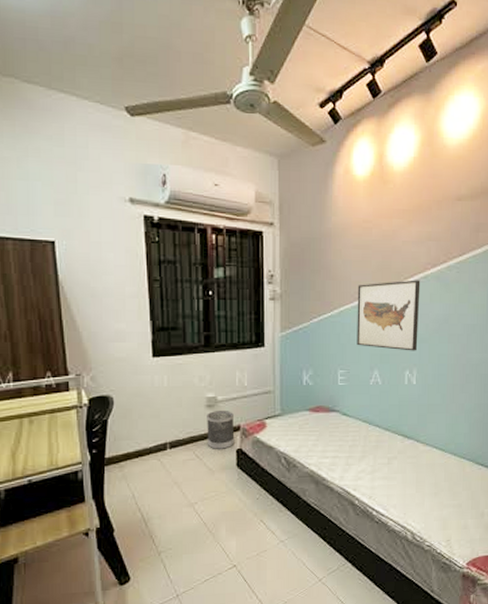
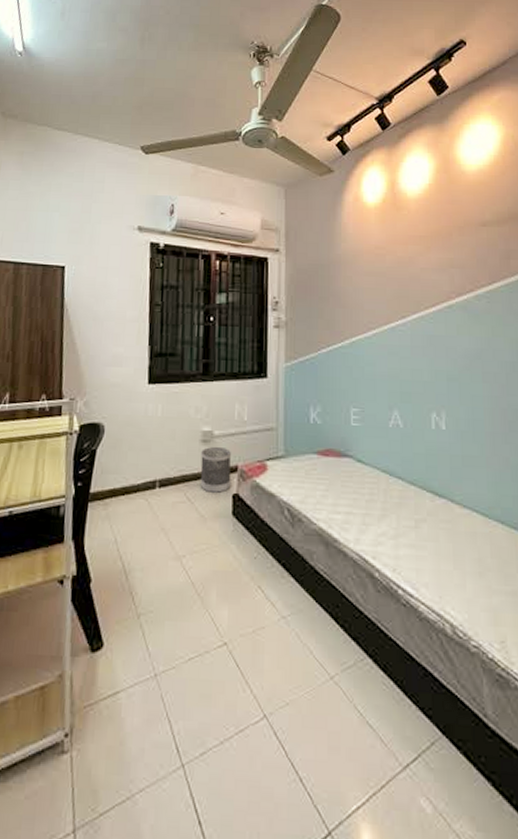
wall art: present [357,280,421,351] -> none [371,309,445,390]

